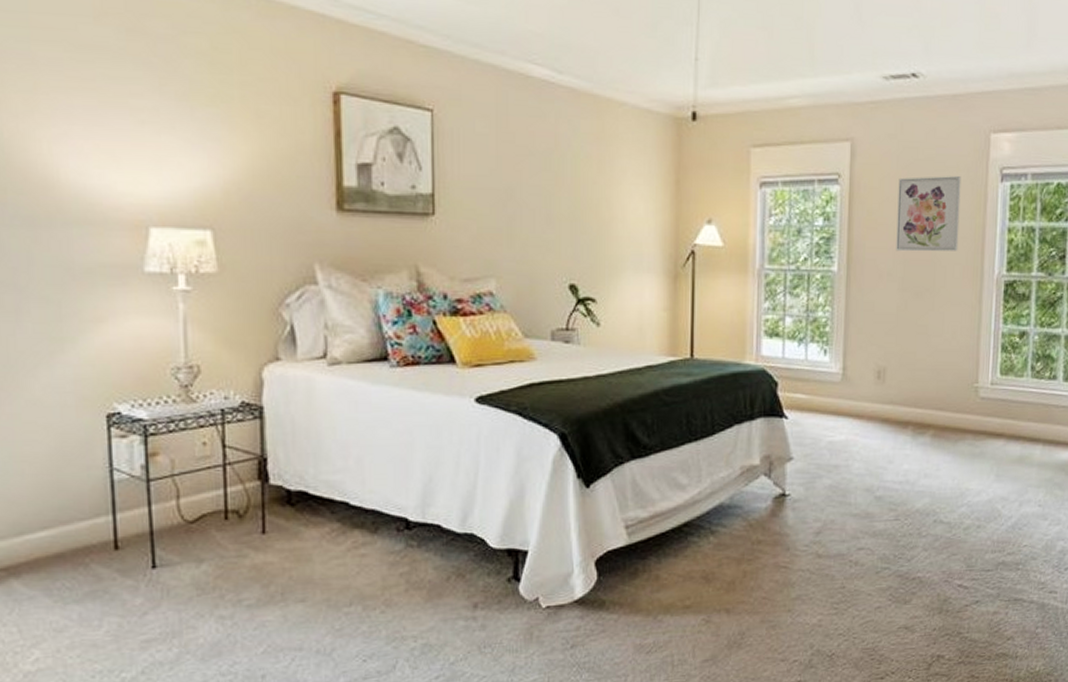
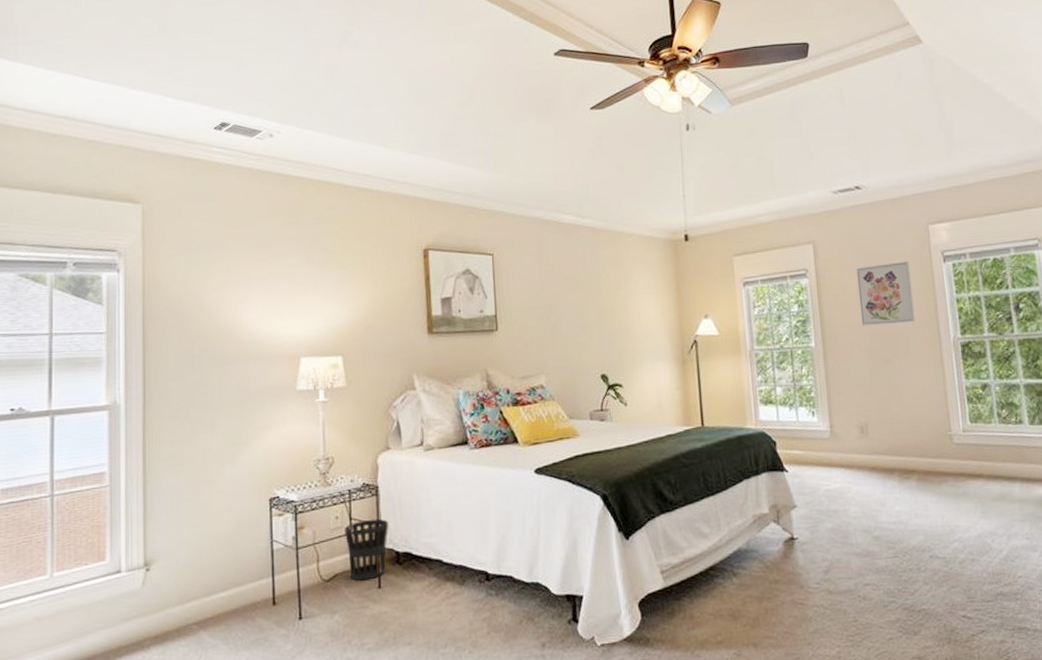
wastebasket: none [216,447,277,524] -> present [345,519,388,581]

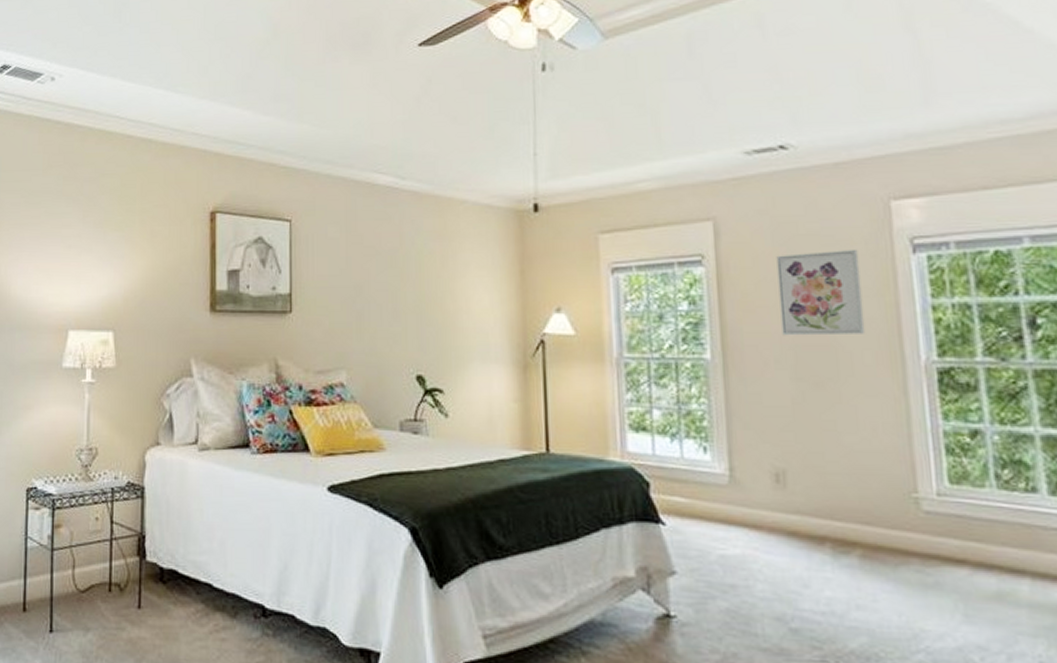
wastebasket: present [345,519,388,581] -> none [104,525,153,597]

